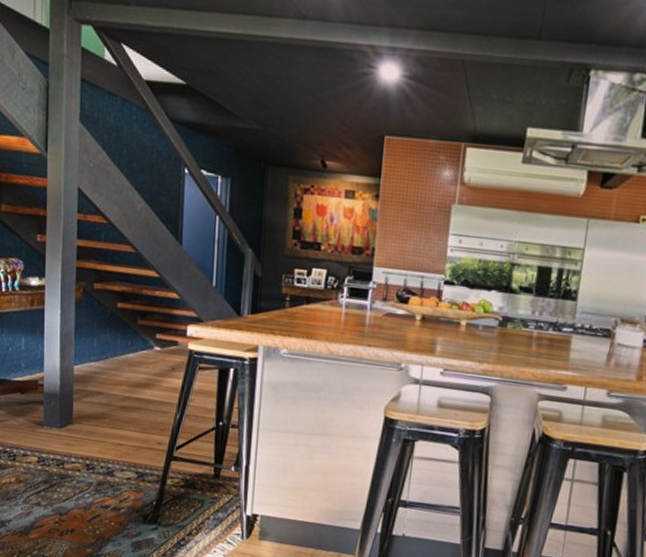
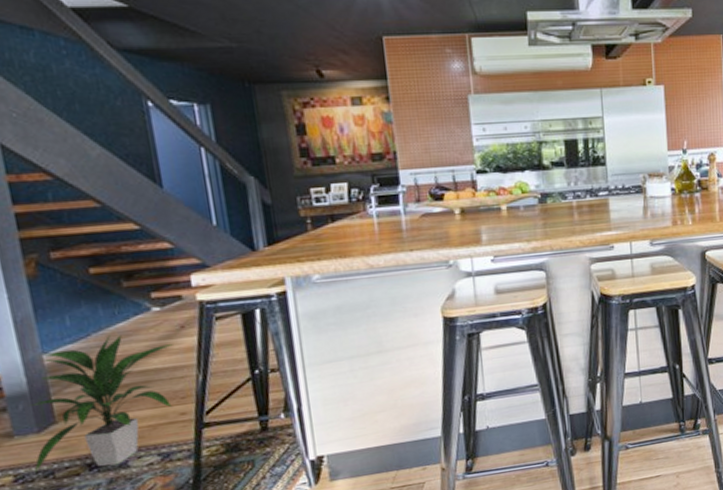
indoor plant: none [51,361,164,472] -> present [29,334,173,472]

